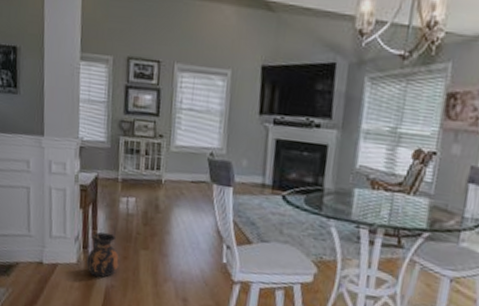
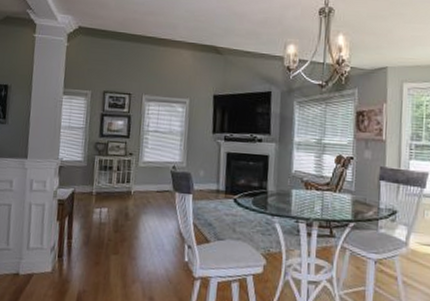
ceramic jug: present [87,231,120,278] -> none [61,240,92,284]

